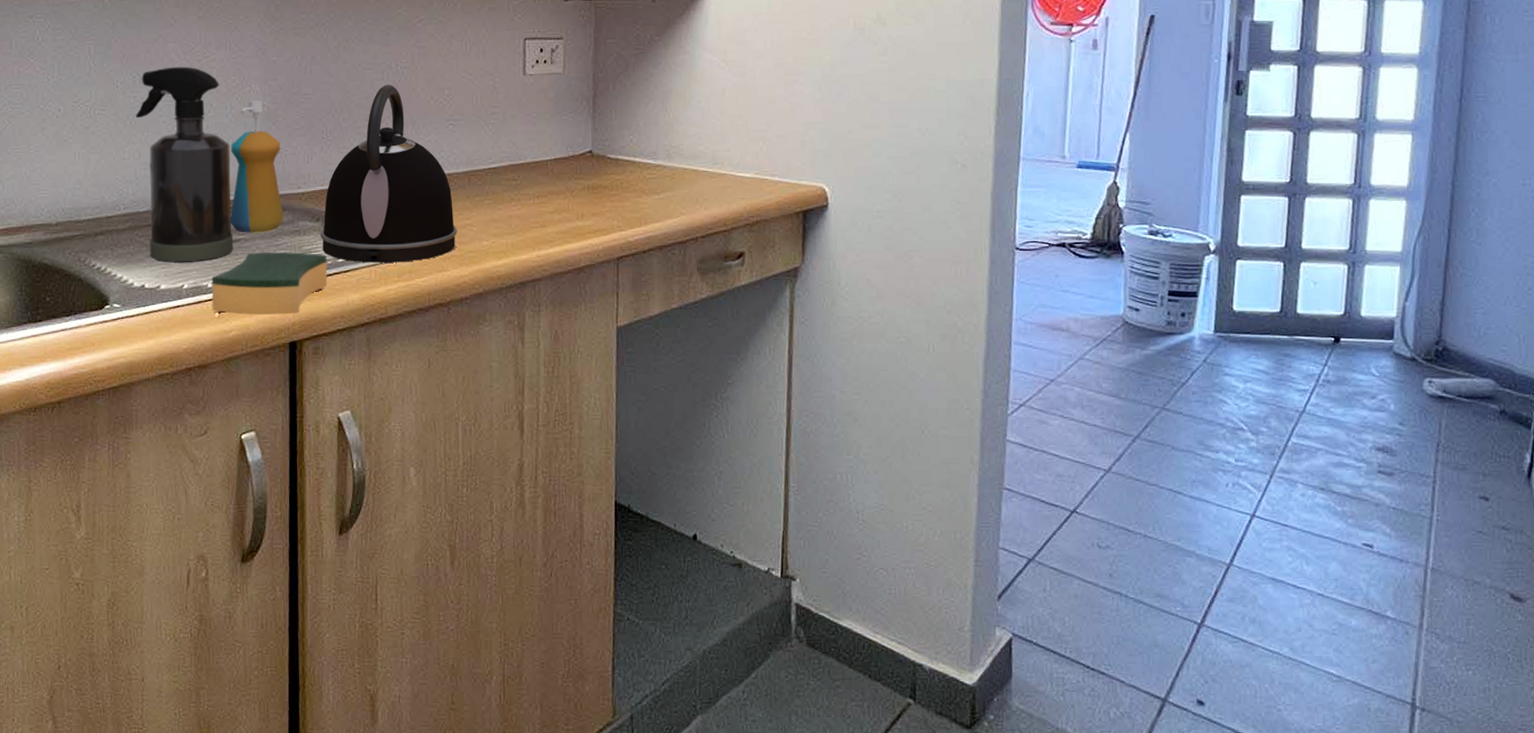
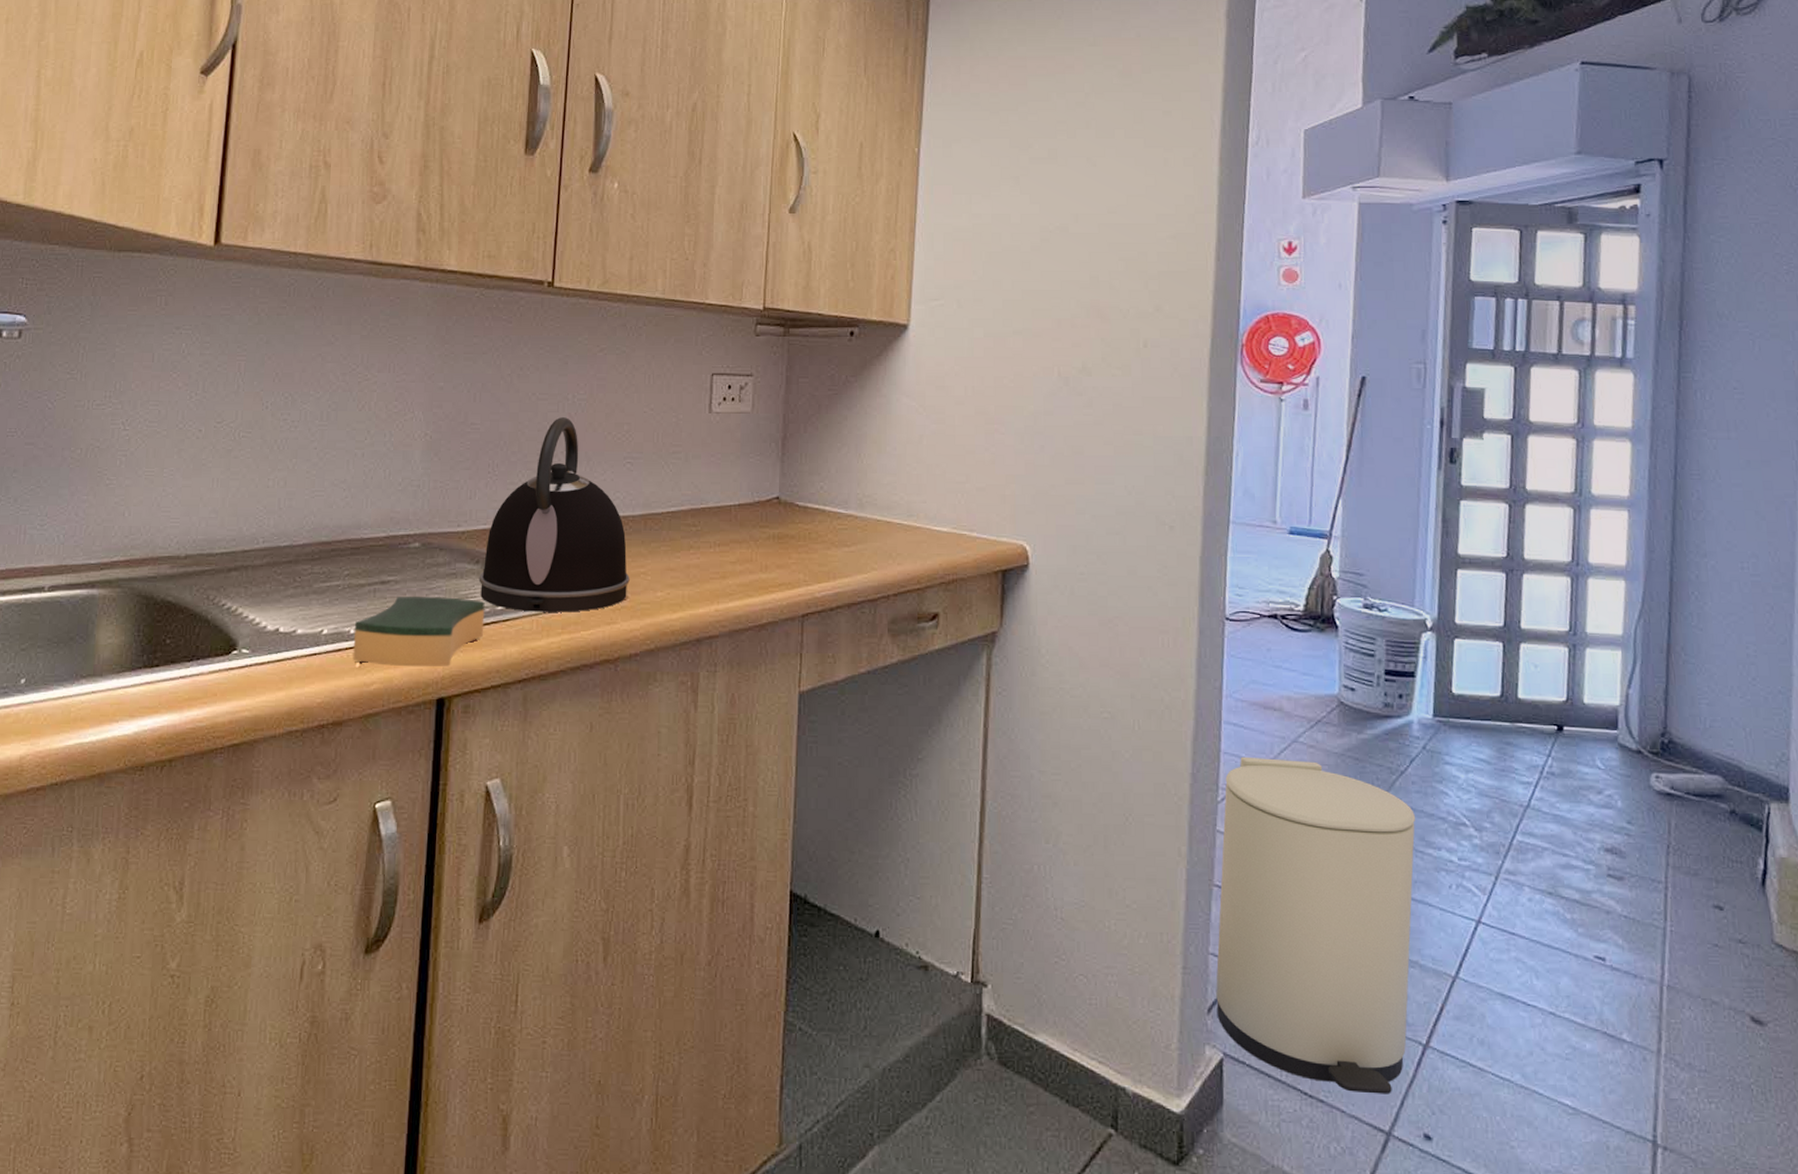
spray bottle: present [135,66,234,262] -> none [284,388,386,604]
soap dispenser: present [230,100,284,233] -> none [380,428,442,574]
pedal bin: none [1005,373,1196,667] -> present [1216,756,1416,1094]

